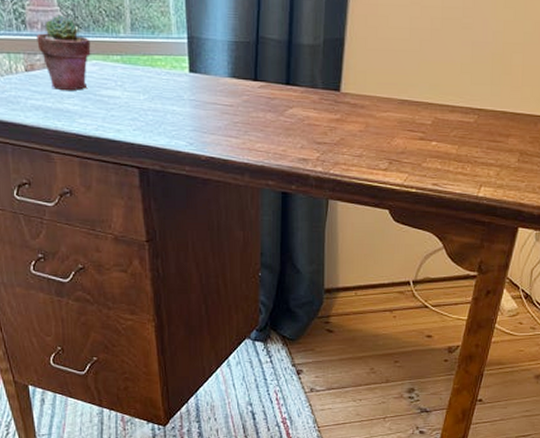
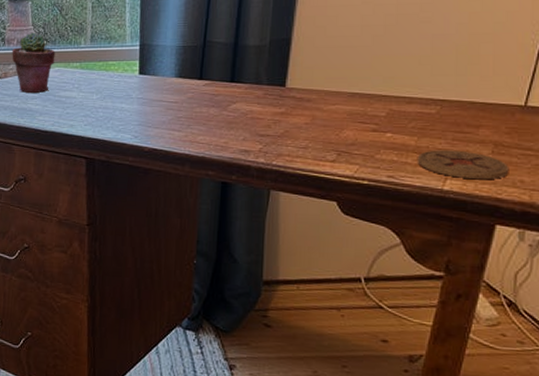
coaster: none [457,158,531,187] -> present [417,150,509,180]

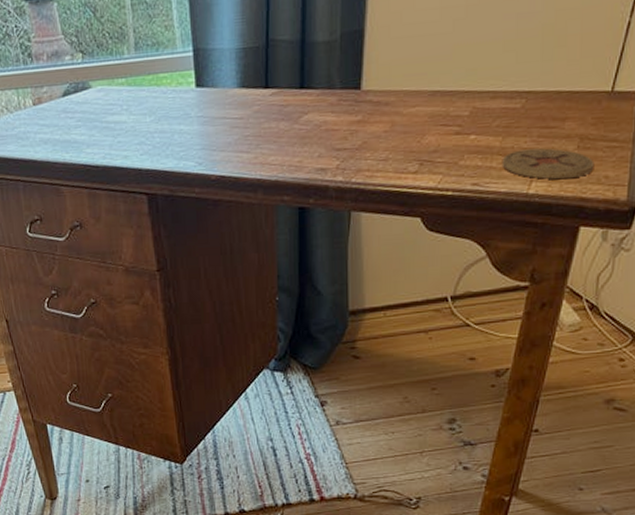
potted succulent: present [12,32,56,92] -> none [43,43,96,121]

